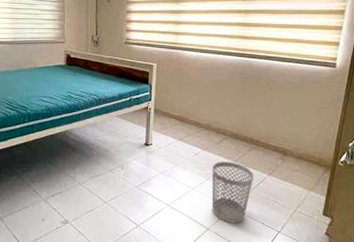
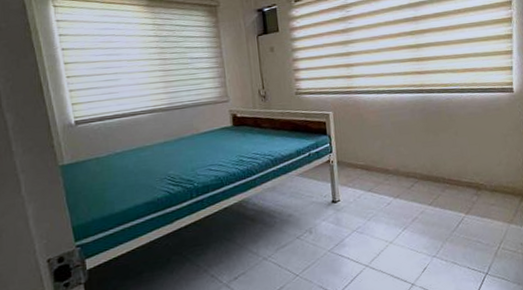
wastebasket: present [212,162,254,223] -> none [407,206,452,274]

